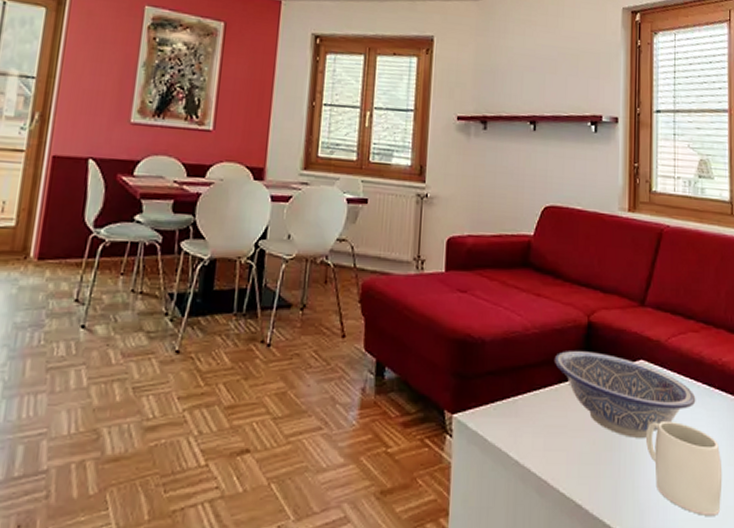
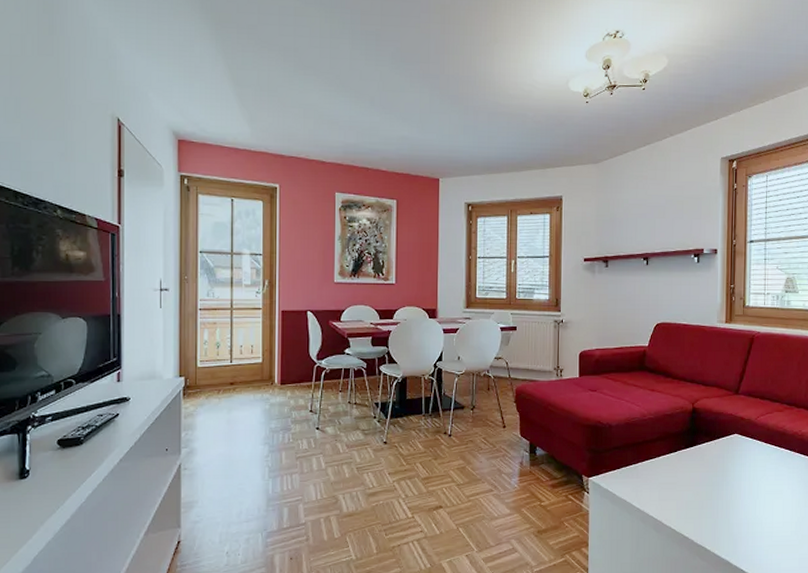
decorative bowl: present [554,350,696,438] -> none [665,429,780,490]
mug: present [645,420,723,516] -> none [738,477,800,542]

